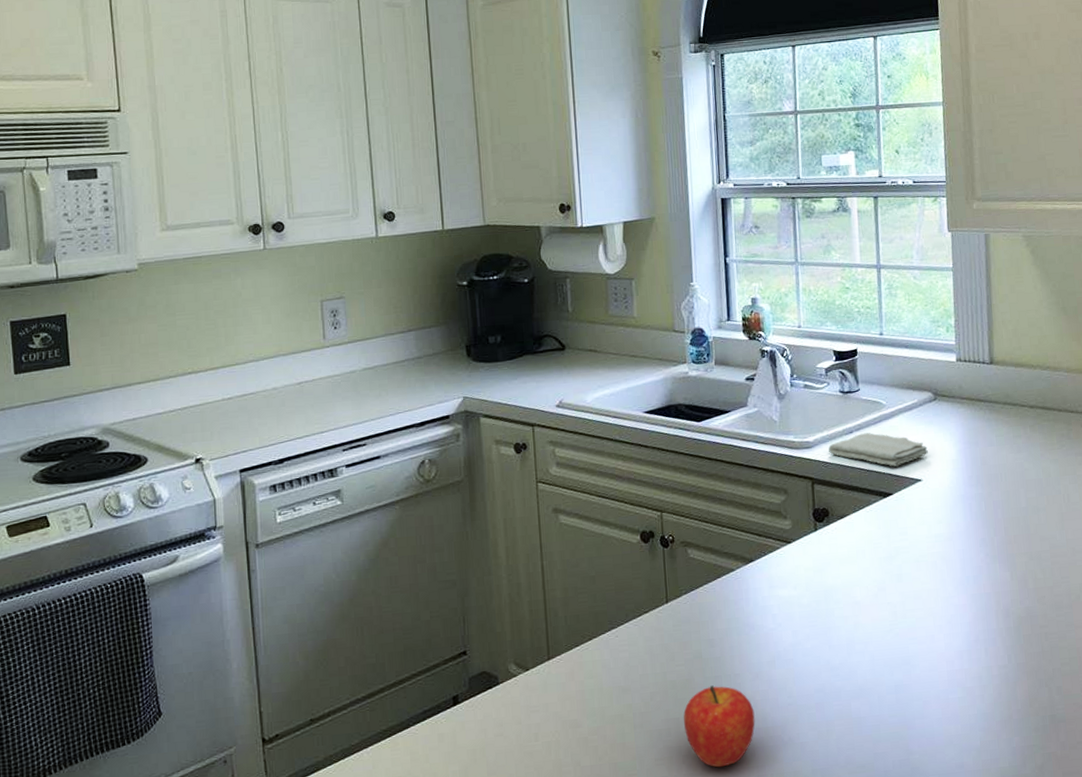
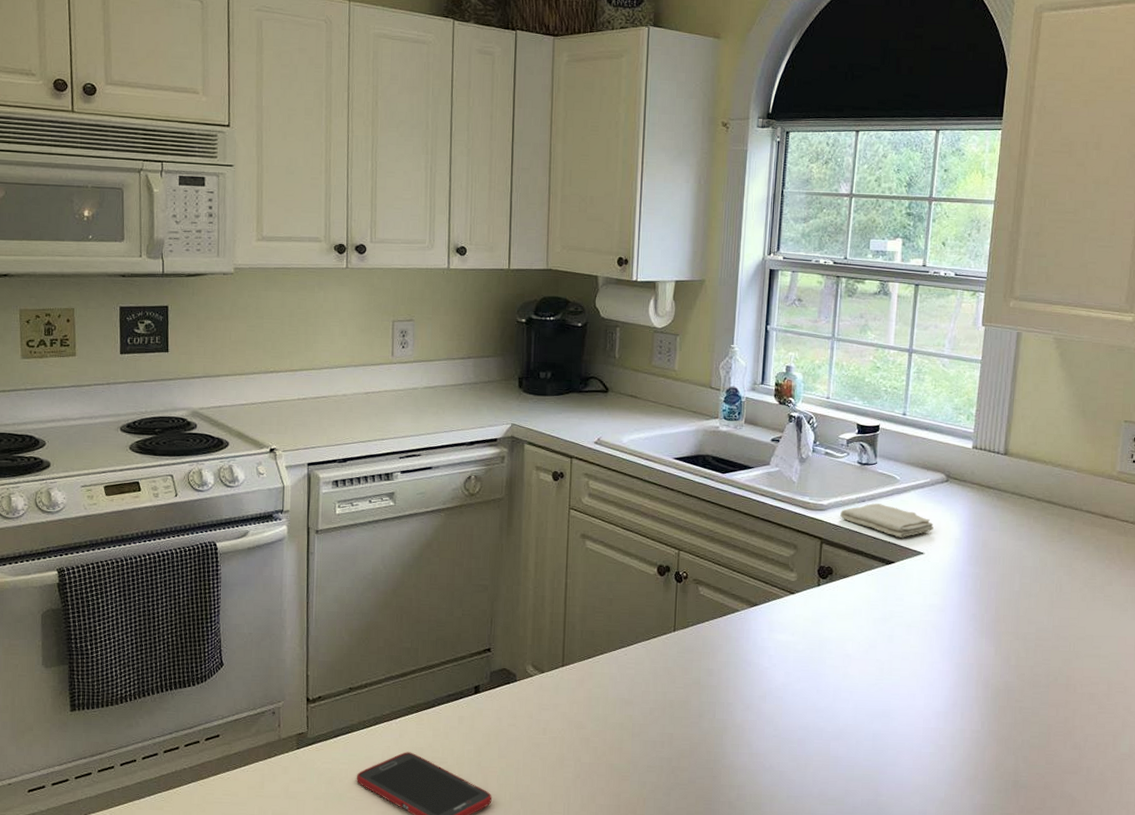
fruit: present [683,685,755,768] -> none [676,710,742,782]

